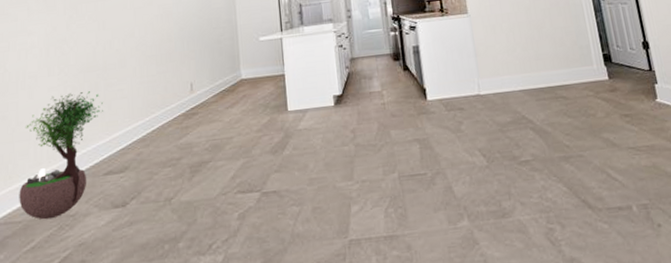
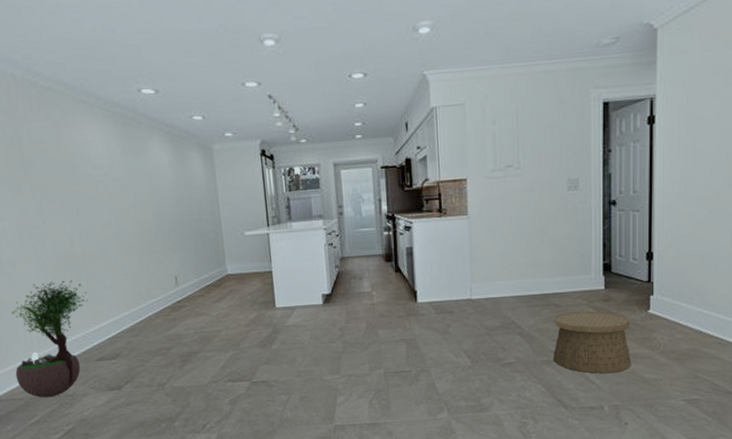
basket: none [564,102,652,169] -> present [553,311,632,374]

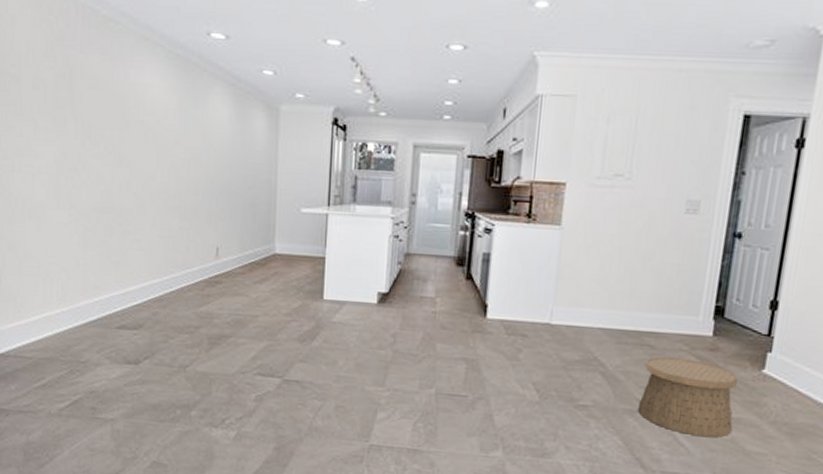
potted tree: present [10,280,89,398] -> none [28,232,119,362]

